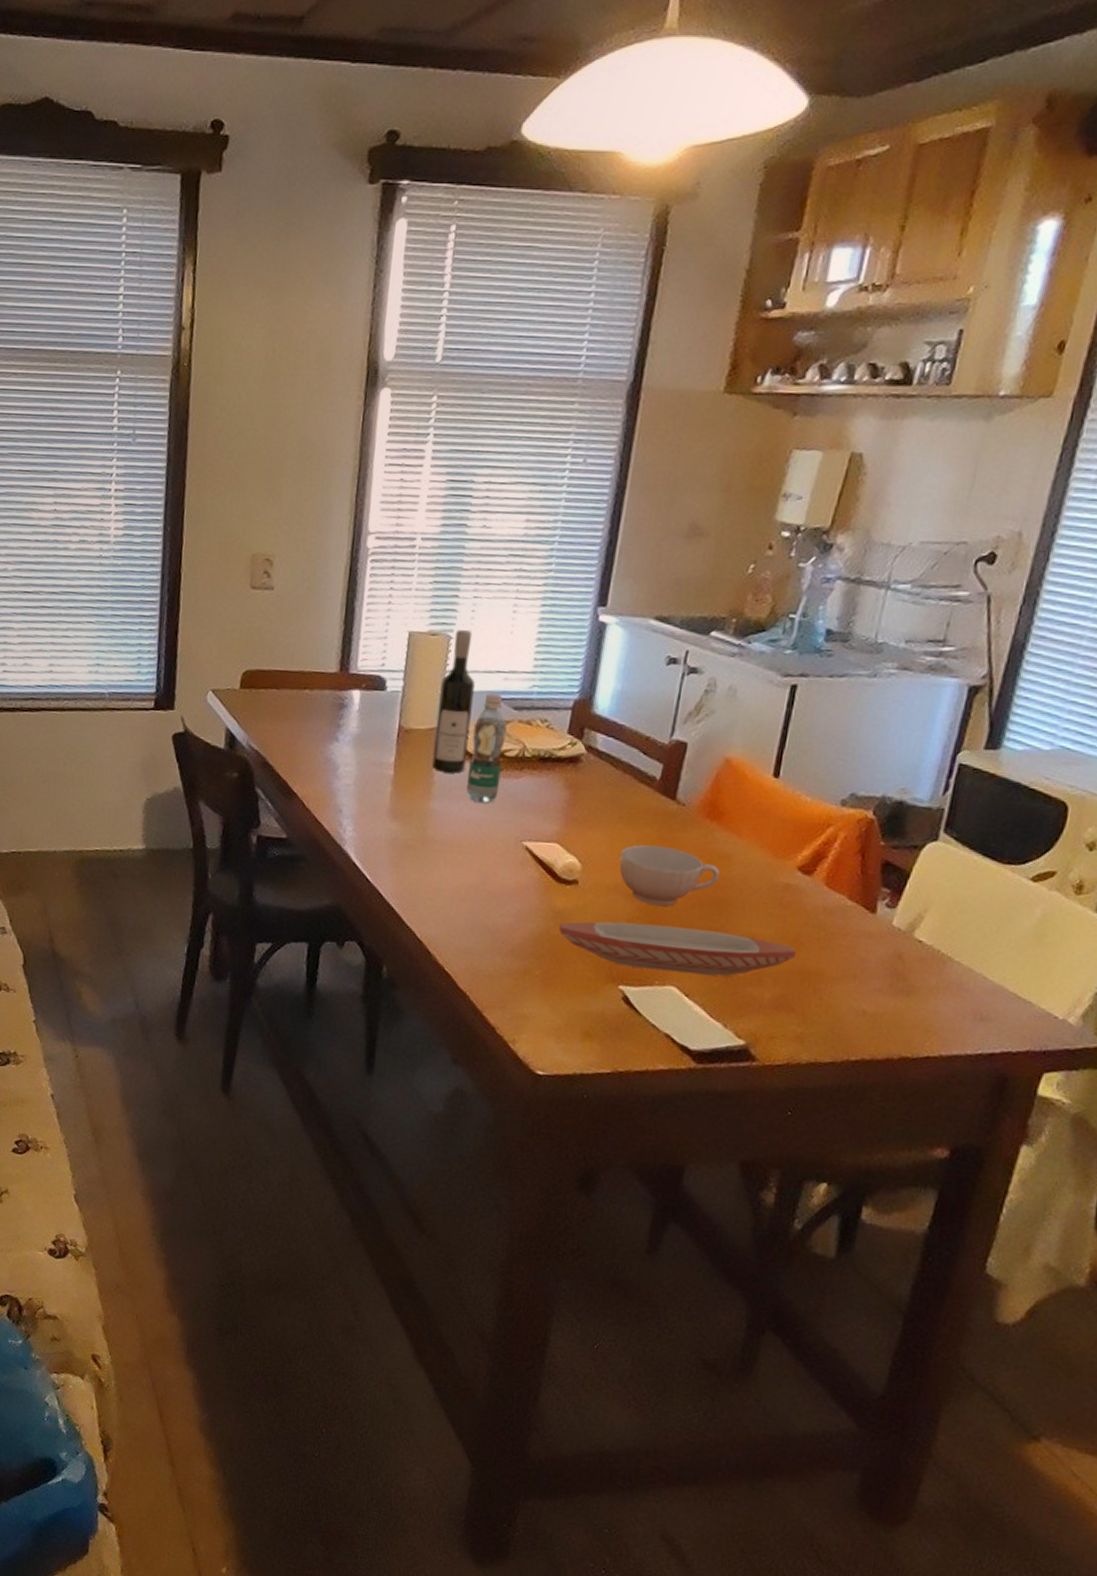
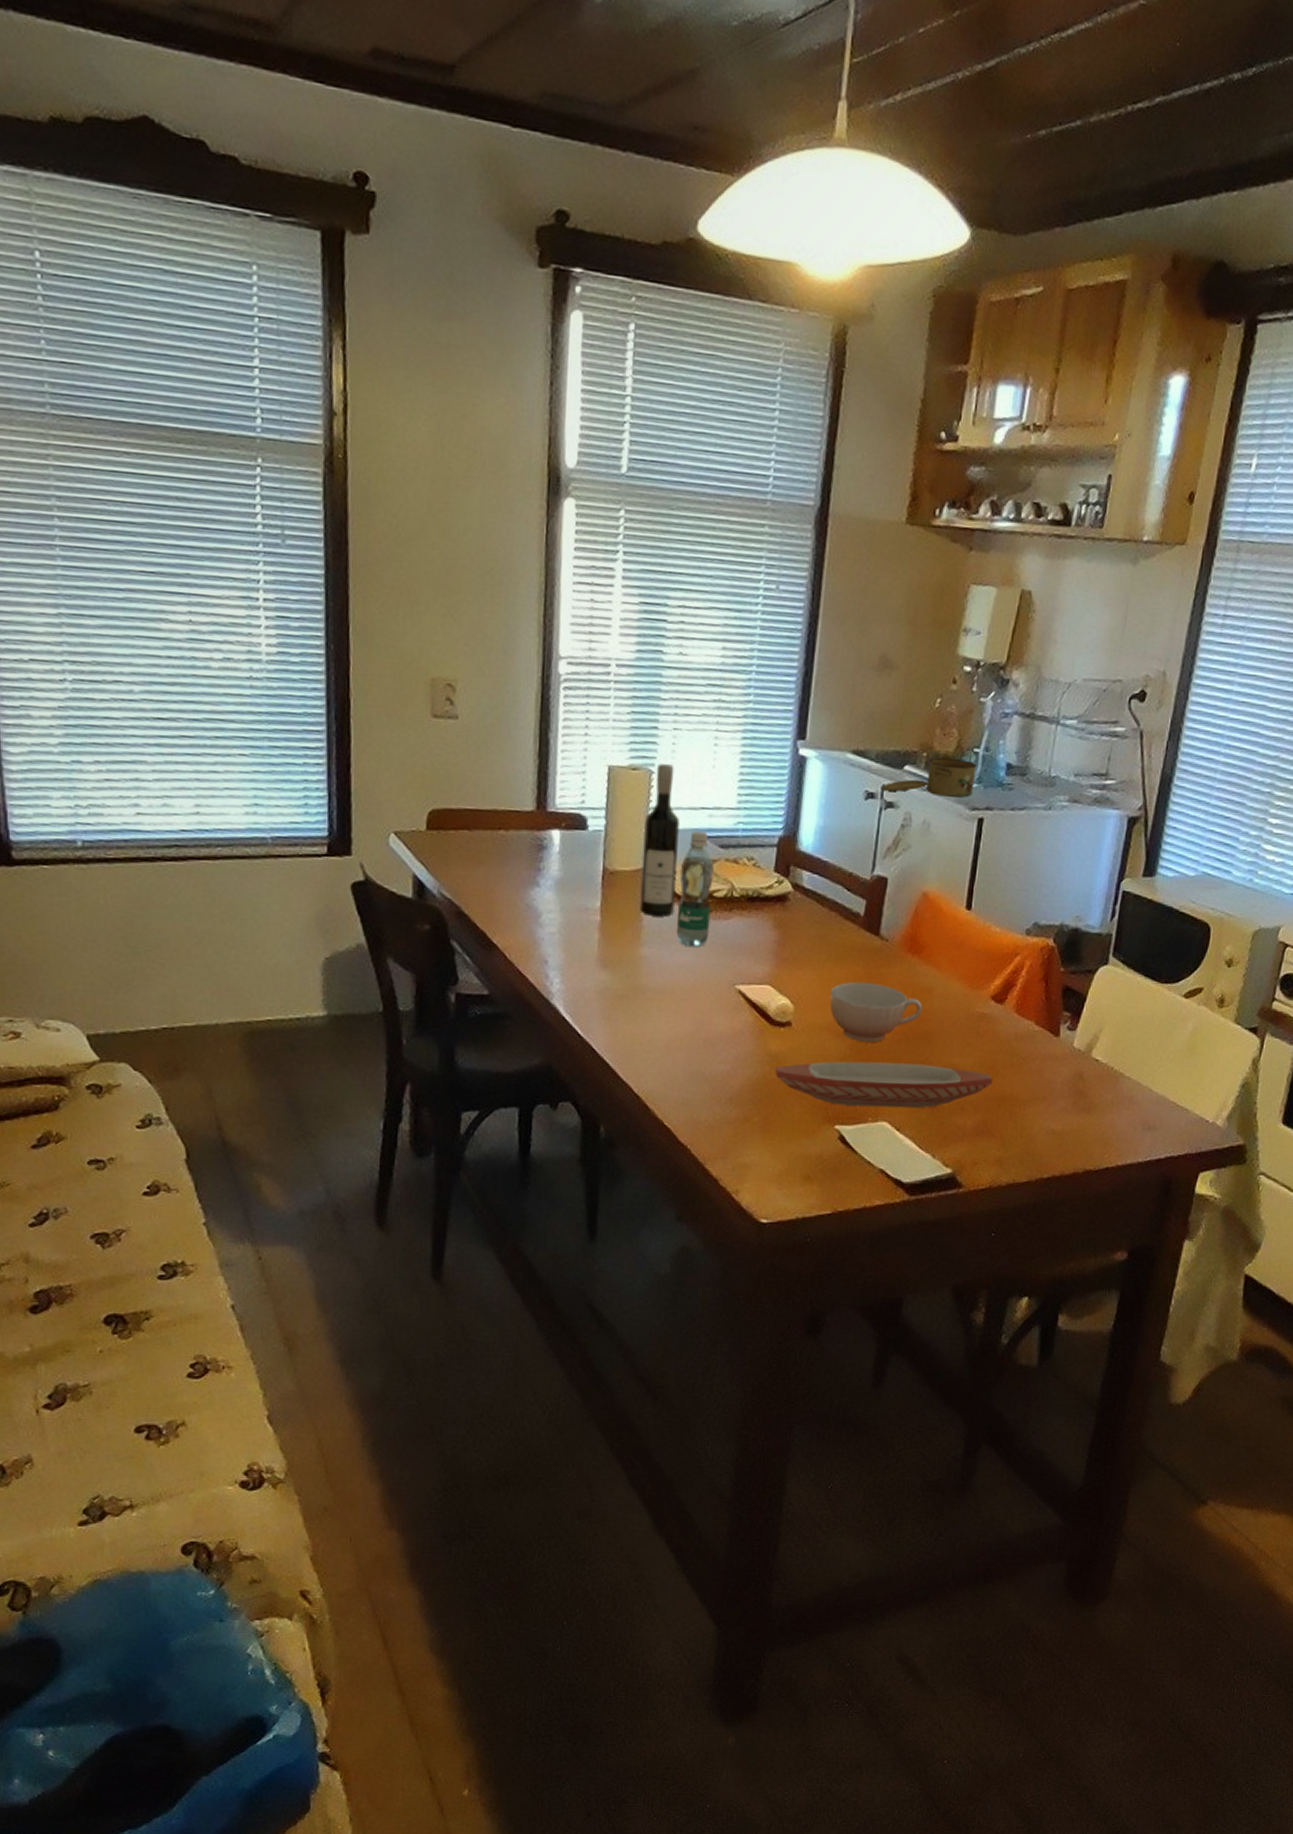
cooking pot: none [684,624,792,665] -> present [881,758,977,799]

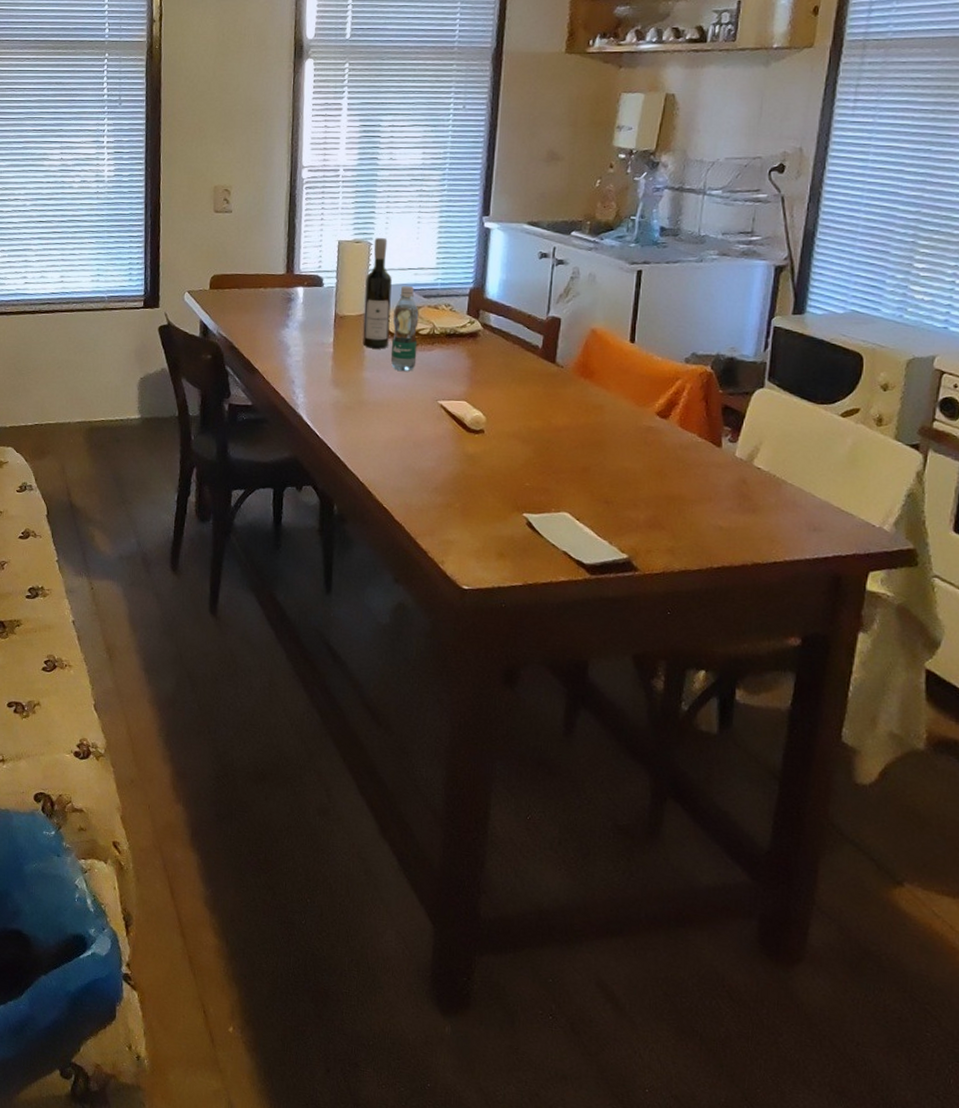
dish: present [774,1061,992,1108] -> none [471,462,661,503]
teacup: present [829,982,923,1042] -> none [515,399,596,448]
cooking pot: present [881,758,977,799] -> none [552,225,634,256]

